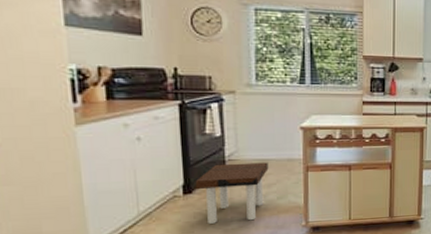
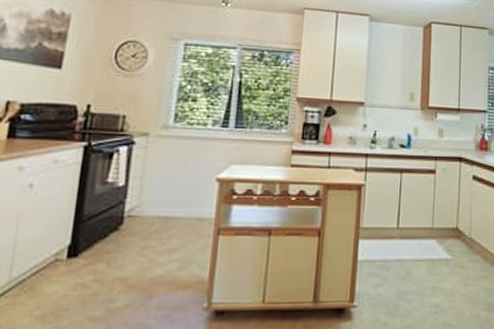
side table: present [195,162,269,224] -> none [82,220,174,299]

